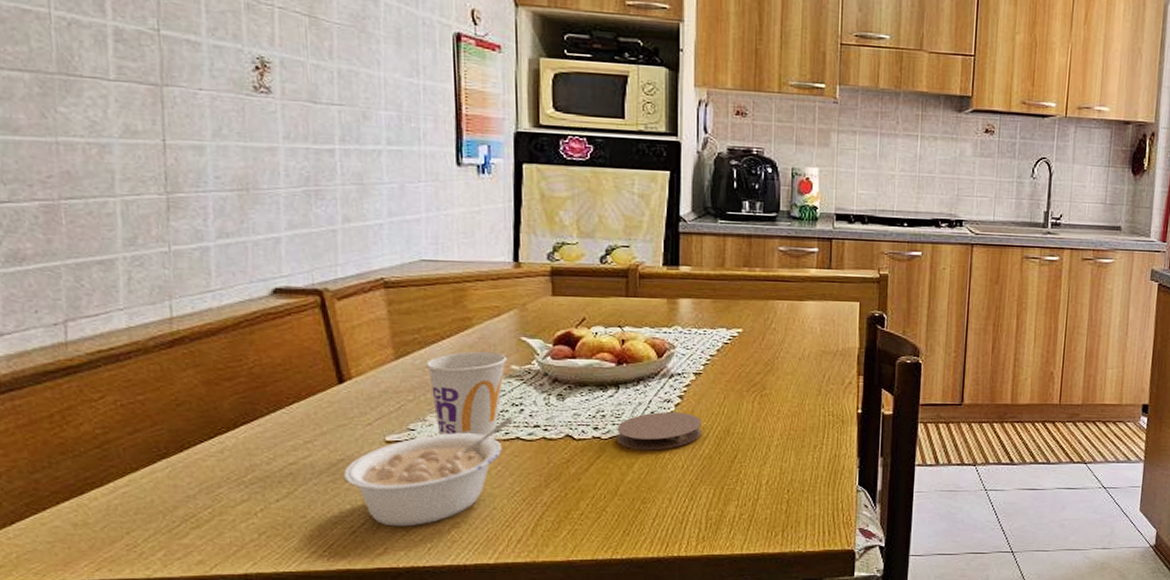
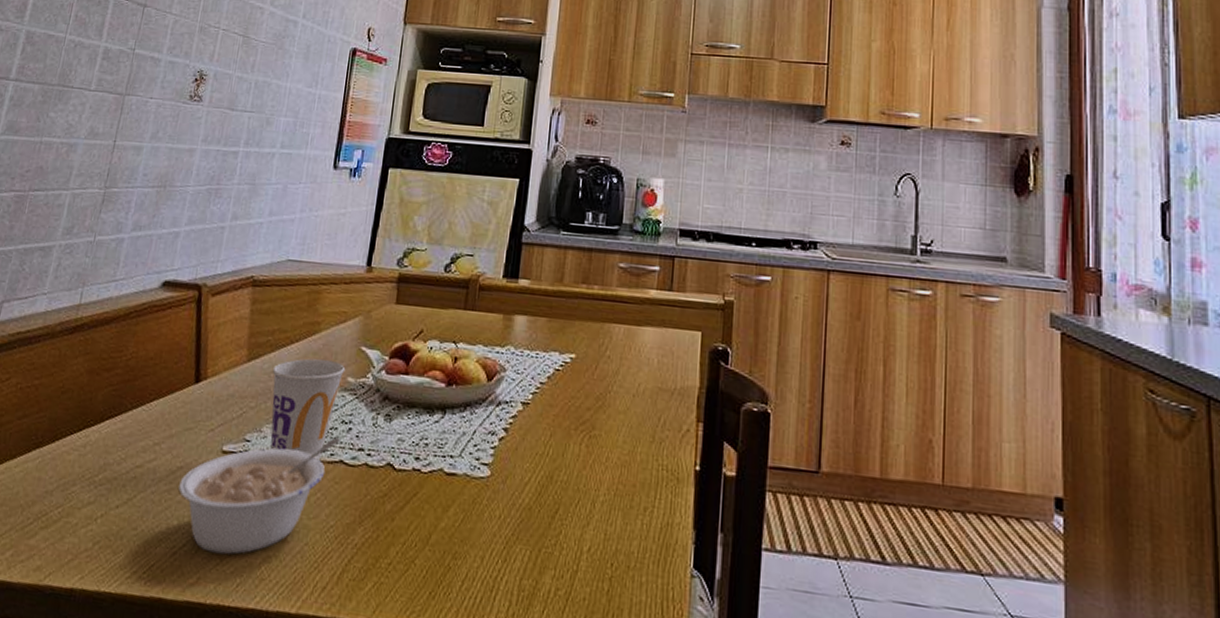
coaster: present [617,412,701,450] -> none [436,445,524,493]

